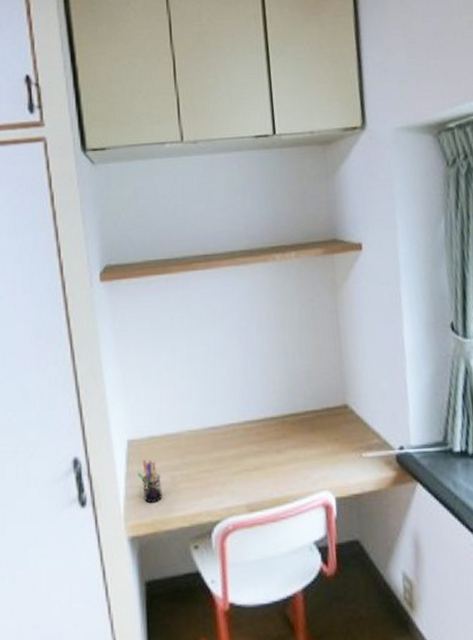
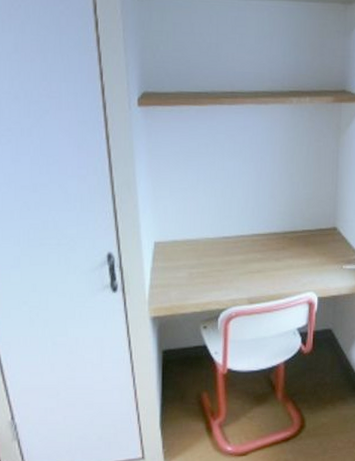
pen holder: present [137,460,163,503] -> none [161,259,181,292]

